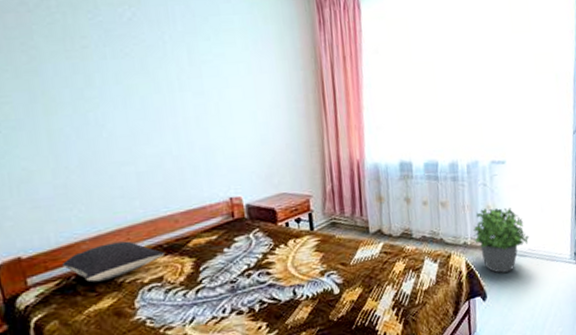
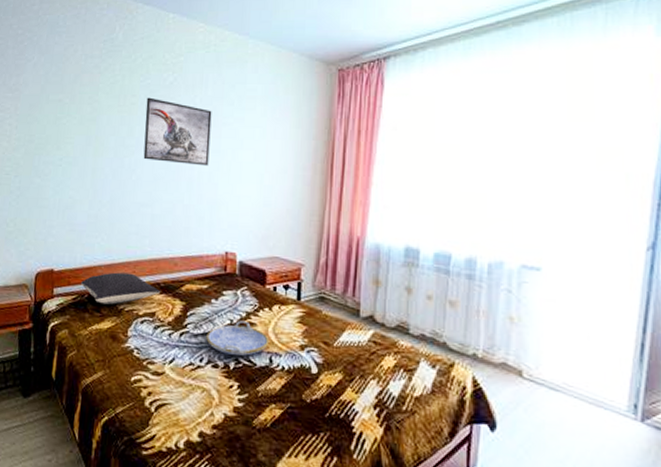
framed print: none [101,38,194,112] -> present [143,97,212,166]
serving tray: none [225,261,291,299] -> present [206,320,270,356]
potted plant: present [473,208,529,273] -> none [487,319,566,405]

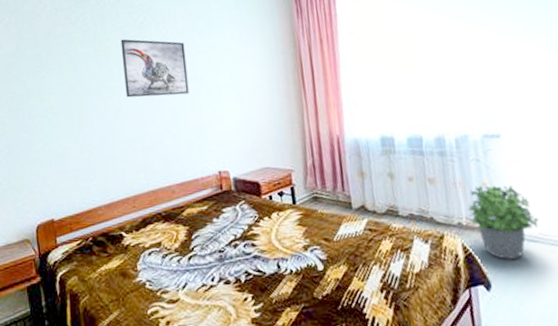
pillow: present [80,272,160,305] -> none [82,208,162,244]
serving tray: present [206,320,270,356] -> none [214,233,275,269]
potted plant: none [487,319,566,405] -> present [468,186,539,260]

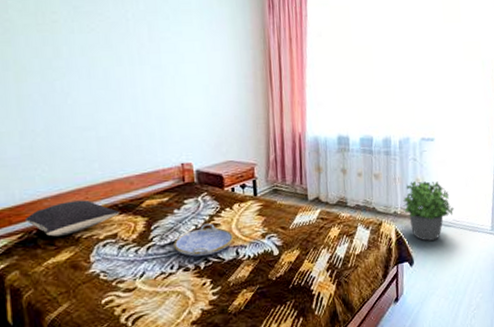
pillow: none [82,208,162,244] -> present [24,199,119,237]
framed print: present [120,39,189,98] -> none [70,14,152,83]
serving tray: none [214,233,275,269] -> present [174,223,234,257]

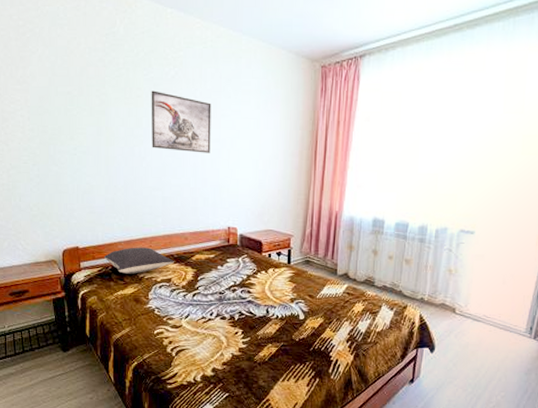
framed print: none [70,14,152,83] -> present [151,90,211,153]
serving tray: present [174,223,234,257] -> none [215,281,266,309]
potted plant: present [403,181,454,241] -> none [431,271,486,332]

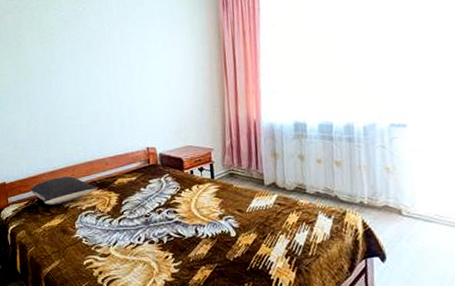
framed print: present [151,90,211,153] -> none [62,27,123,80]

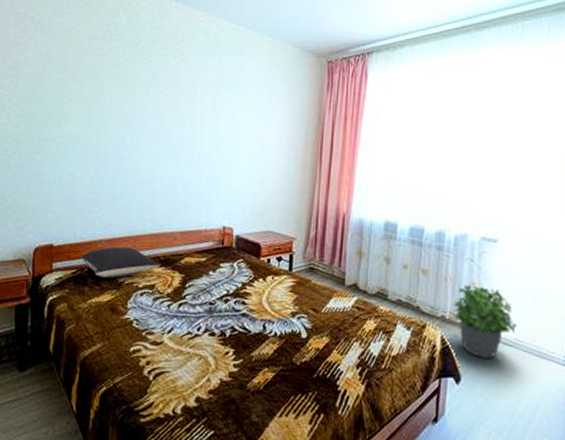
potted plant: none [370,170,436,236] -> present [454,285,517,358]

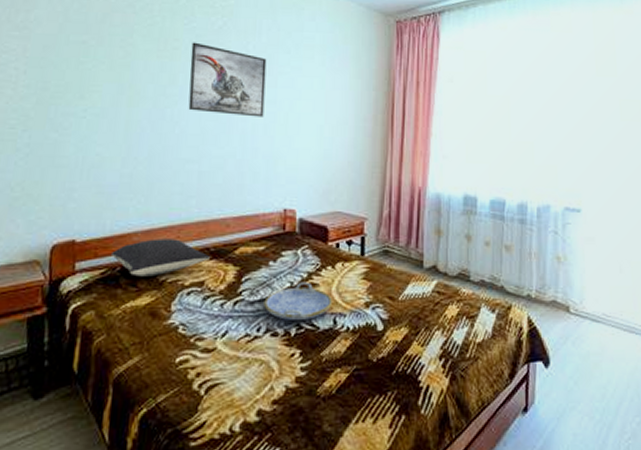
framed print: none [145,80,212,146] -> present [188,42,267,117]
serving tray: none [204,290,263,324] -> present [264,282,333,320]
potted plant: present [454,285,517,358] -> none [539,259,604,337]

